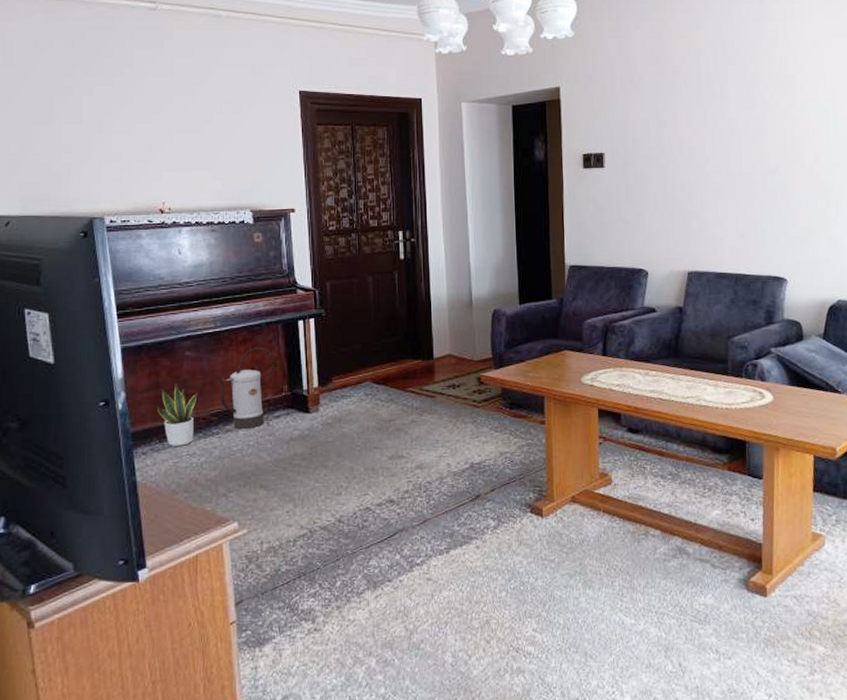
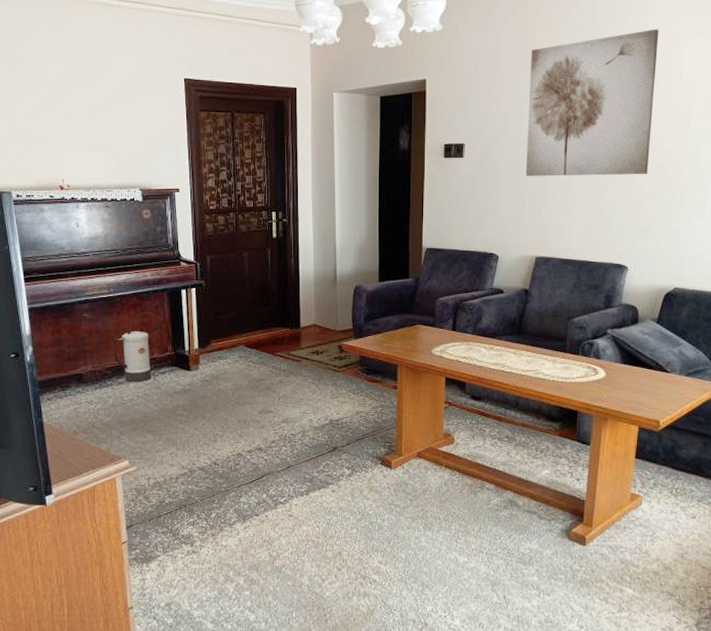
potted plant: present [157,383,198,446] -> none [60,341,94,394]
wall art: none [668,32,800,185] -> present [525,29,659,176]

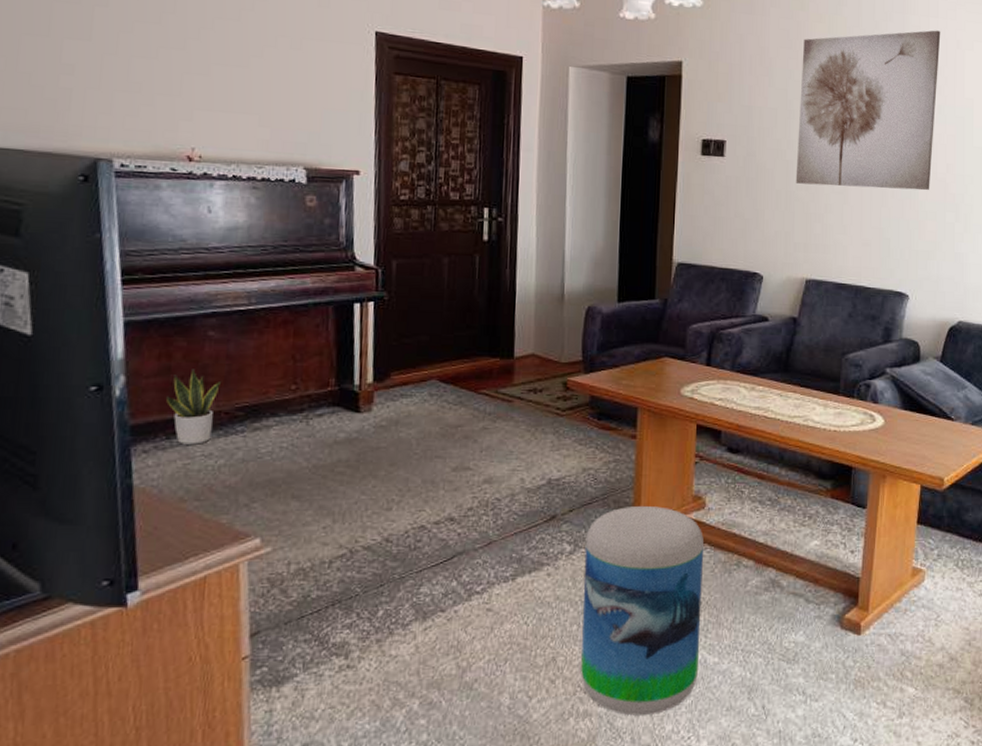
potted plant: none [60,341,94,394] -> present [166,369,221,445]
watering can: present [105,312,161,383] -> none [239,331,322,428]
stool: none [360,440,454,598] -> present [581,505,705,716]

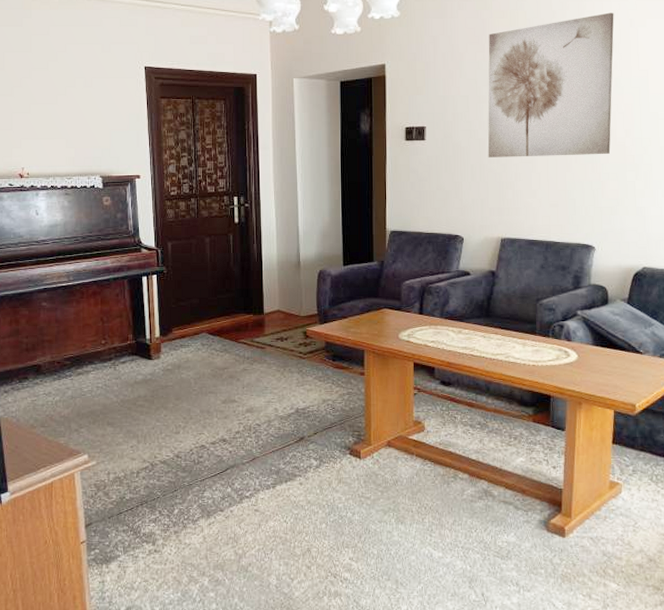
potted plant: present [166,369,221,445] -> none [18,331,53,386]
stool: present [581,505,705,716] -> none [328,429,426,597]

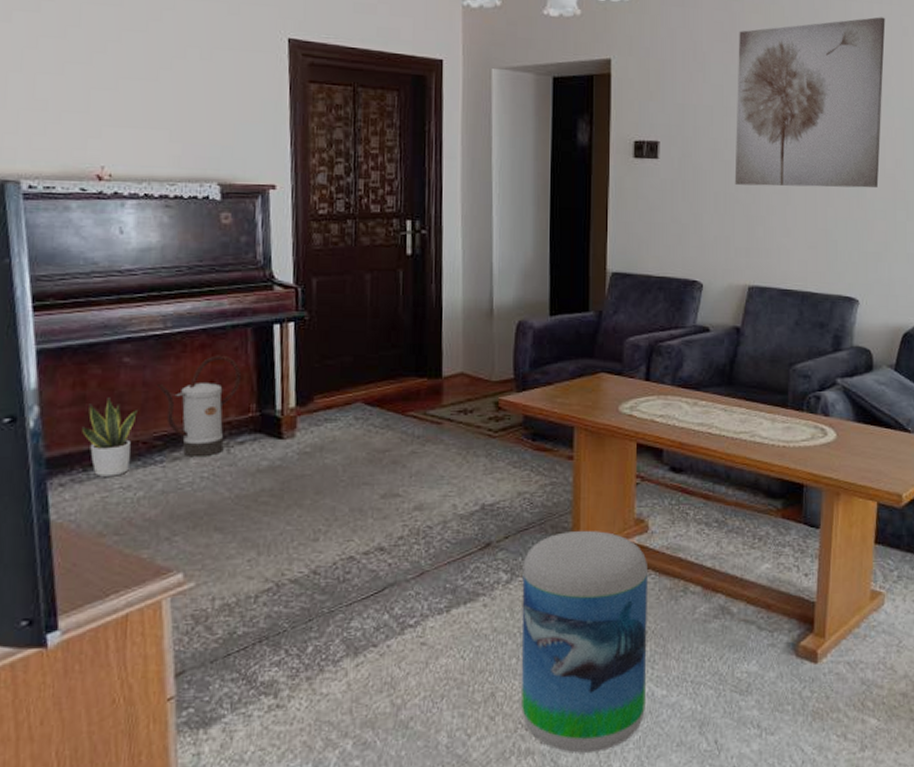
potted plant: none [18,331,53,386] -> present [82,397,137,477]
watering can: none [64,300,122,373] -> present [156,355,242,458]
stool: none [328,429,426,597] -> present [521,530,649,753]

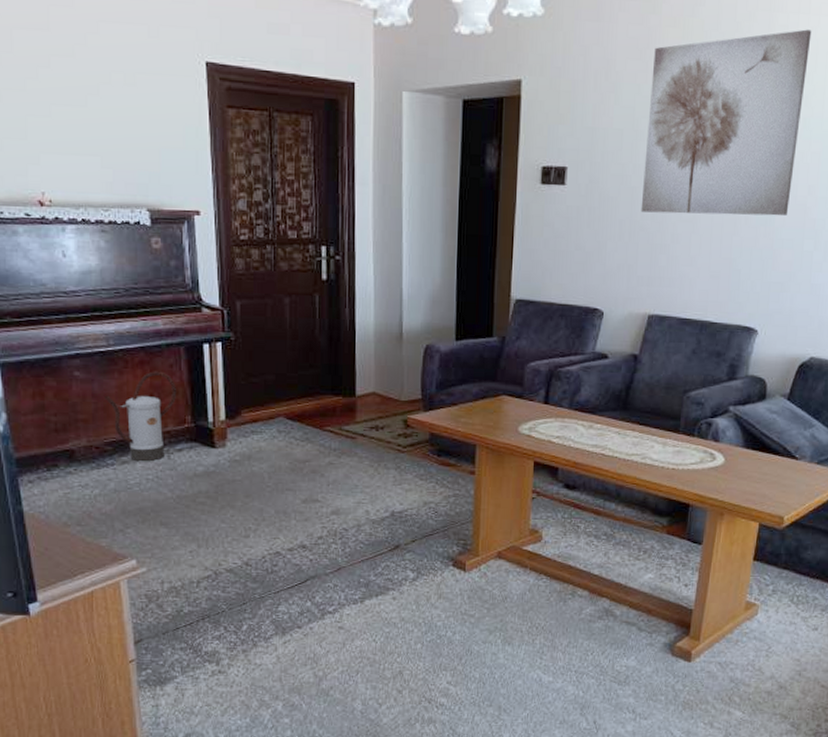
potted plant: present [82,397,137,477] -> none [44,407,89,476]
stool: present [521,530,649,753] -> none [425,537,541,724]

